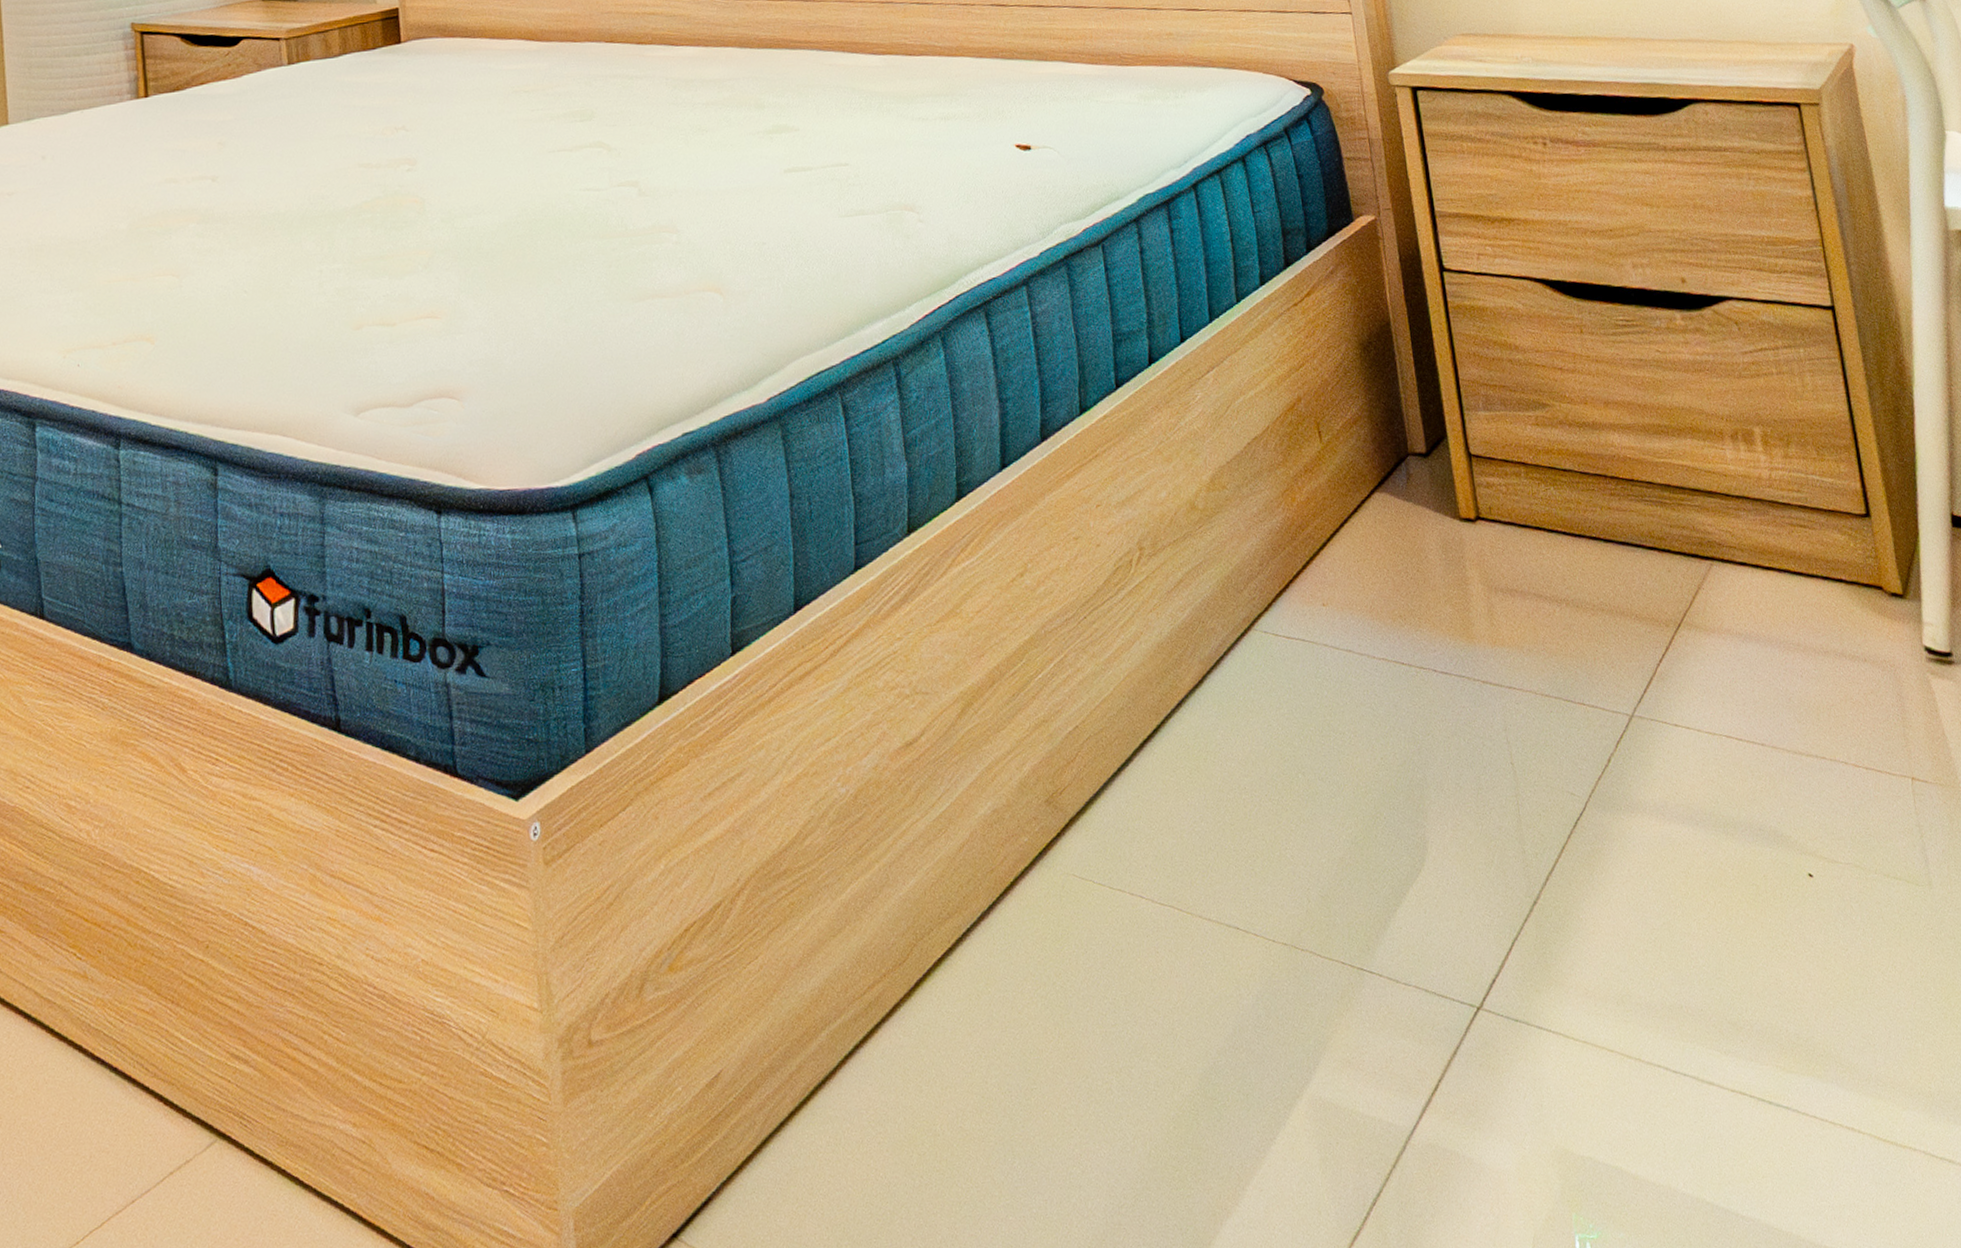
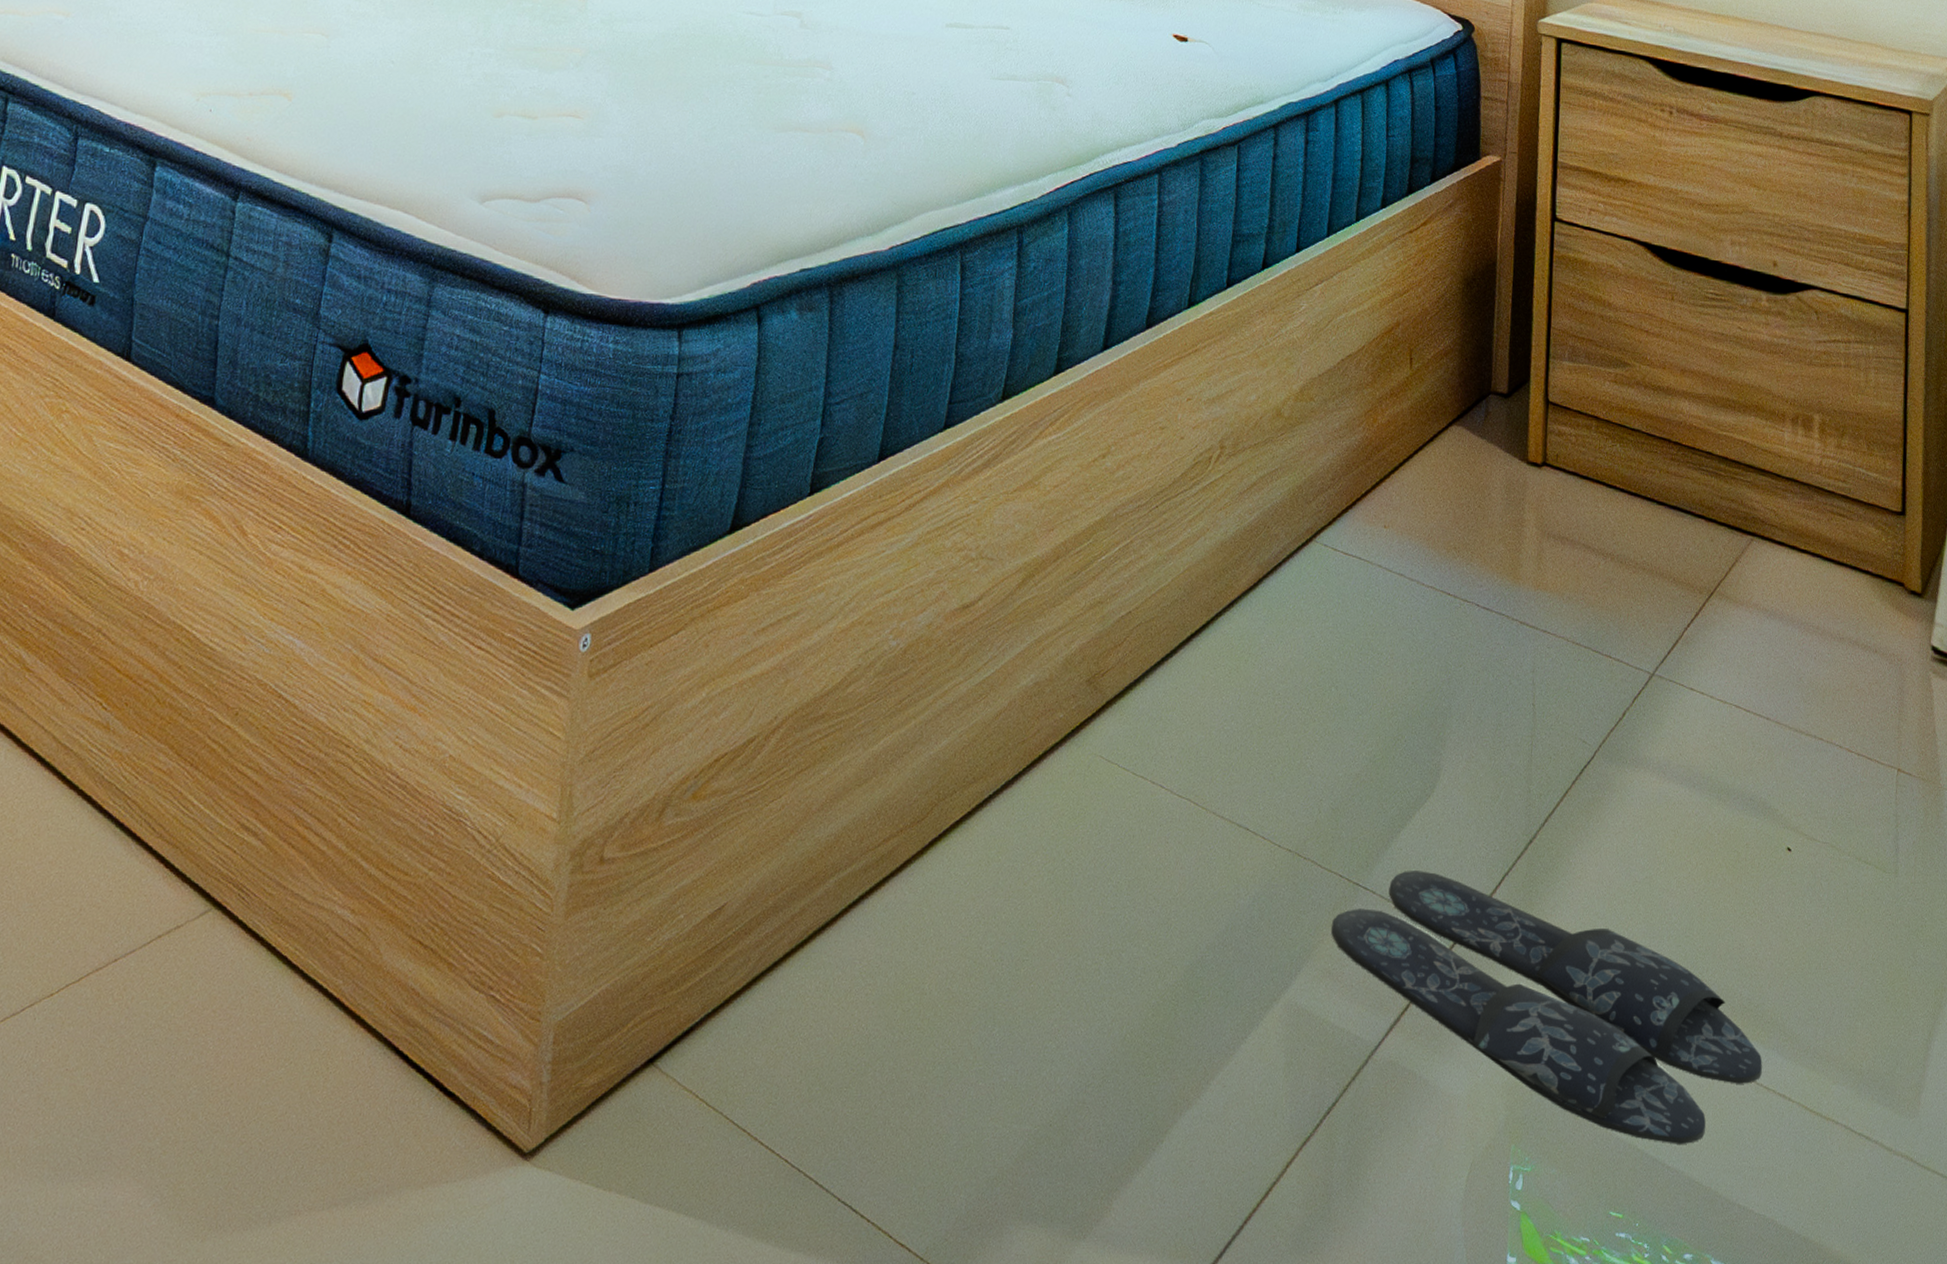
slippers: none [1342,947,1825,1193] -> present [1331,871,1762,1144]

